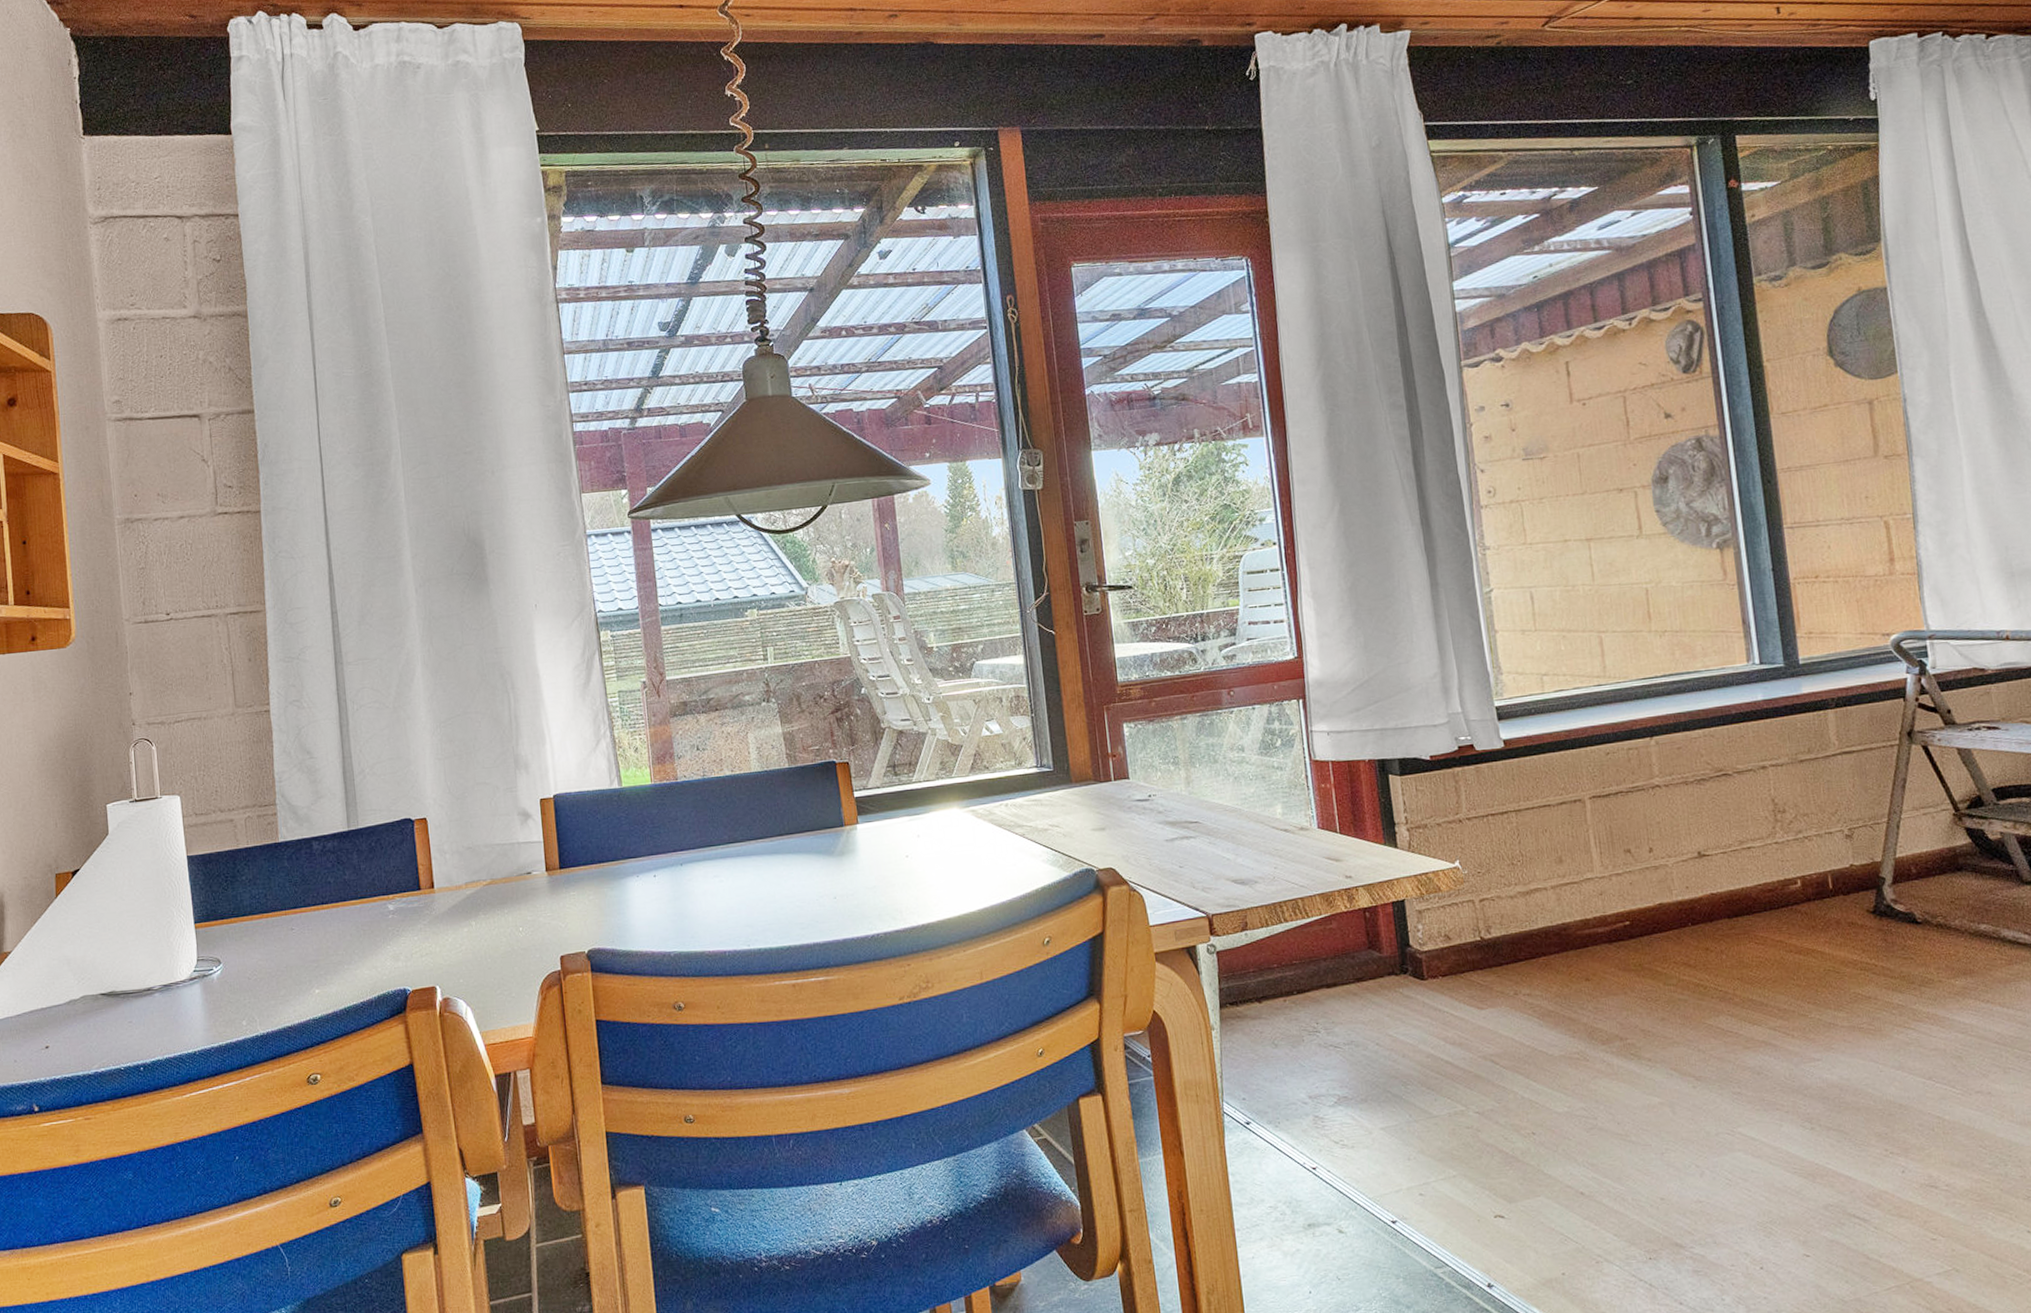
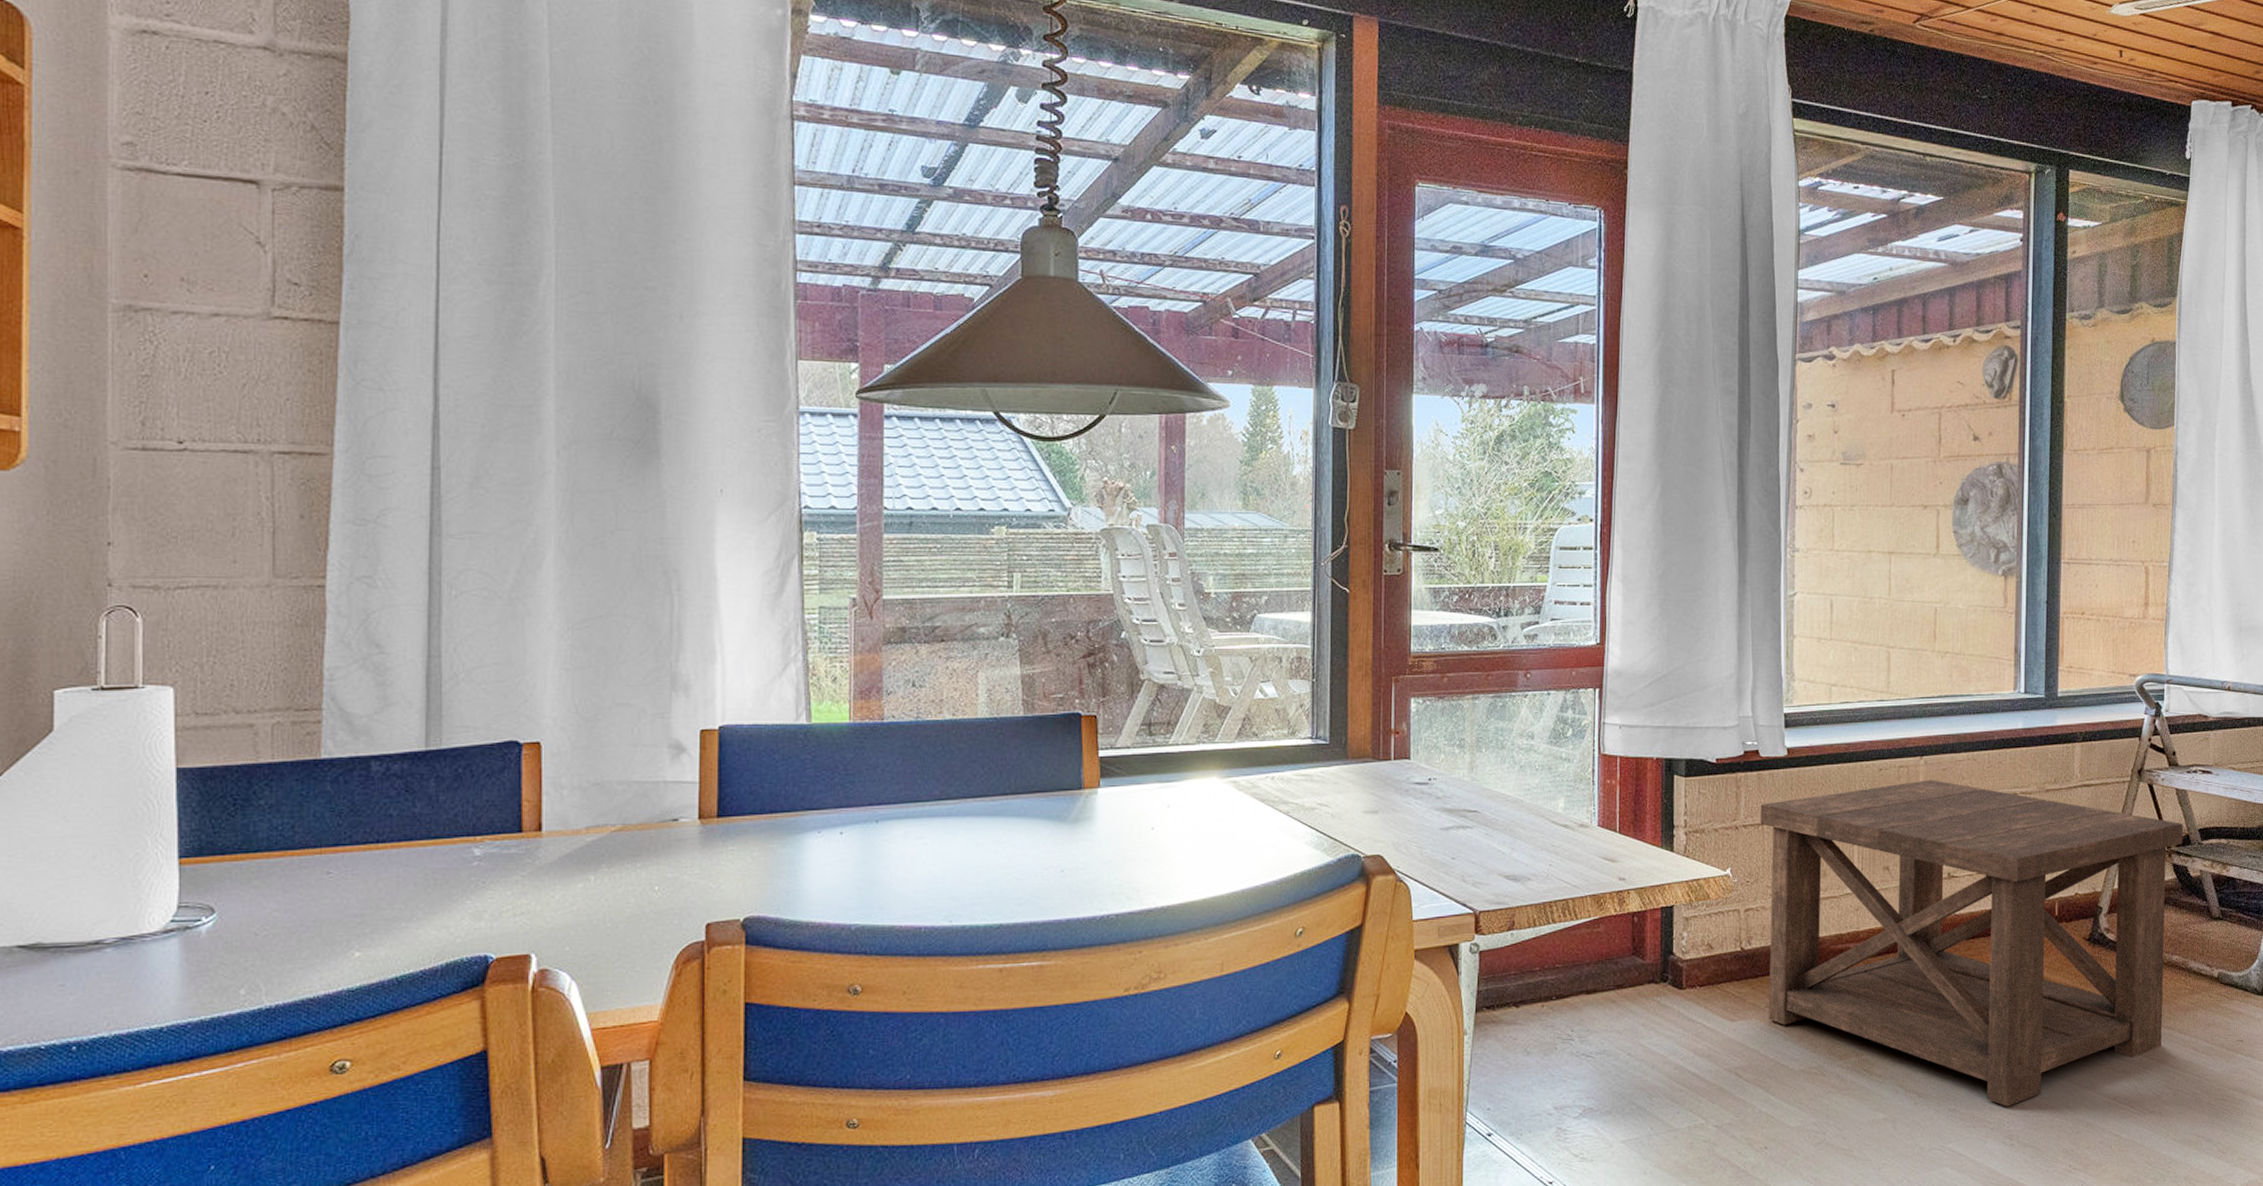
side table: none [1482,759,1980,1089] -> present [1760,780,2183,1107]

